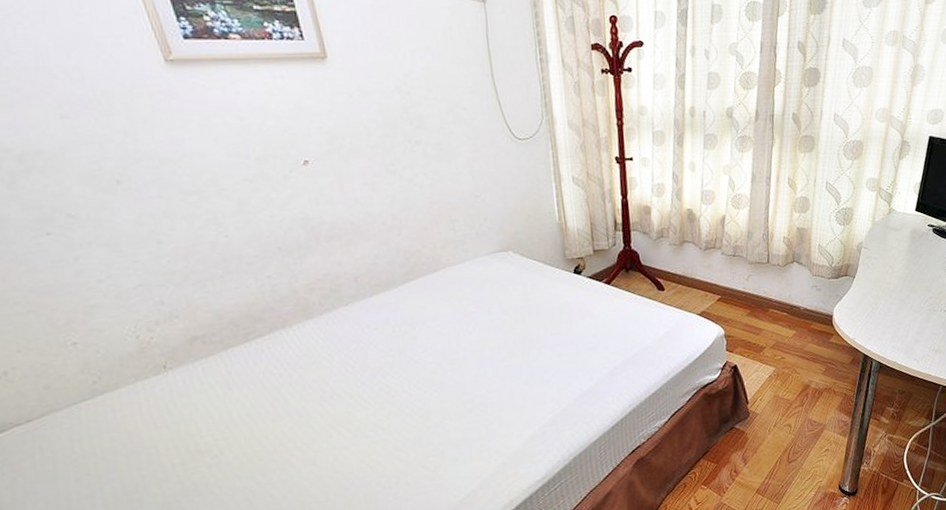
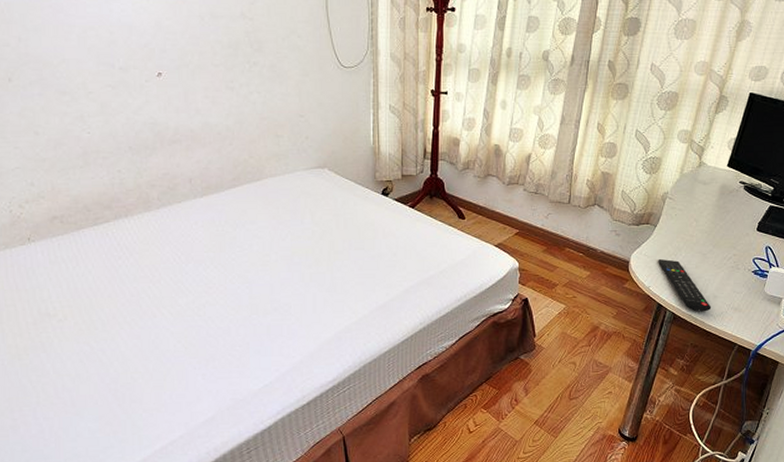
remote control: none [860,309,914,358] -> present [658,258,712,312]

